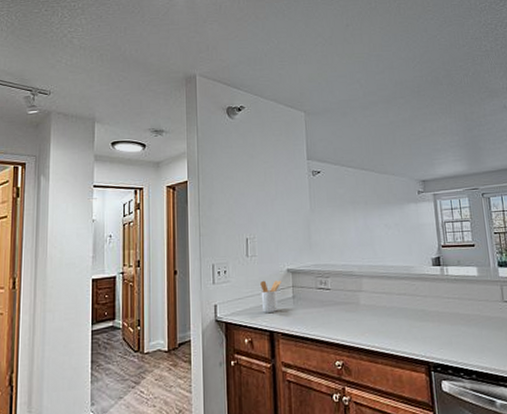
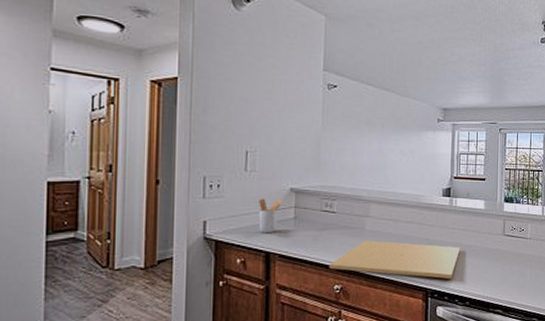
cutting board: none [329,314,458,352] -> present [329,240,460,280]

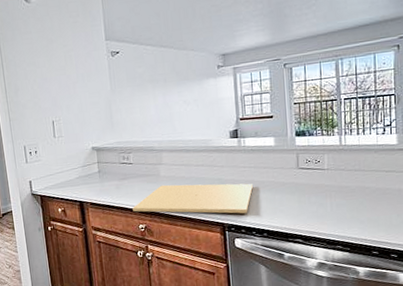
utensil holder: present [258,198,283,233] -> none [68,157,88,186]

